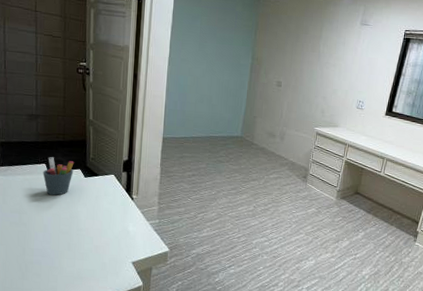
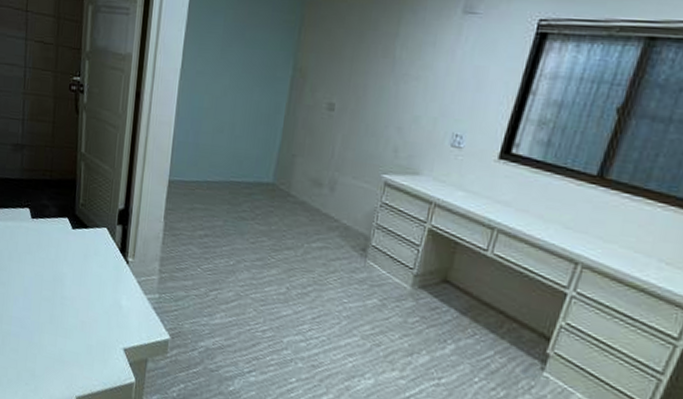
pen holder: present [43,157,74,195] -> none [26,199,61,250]

